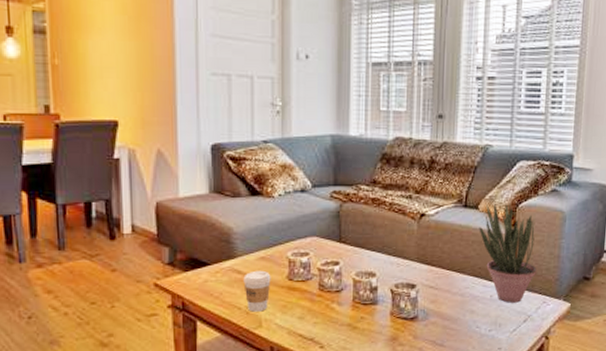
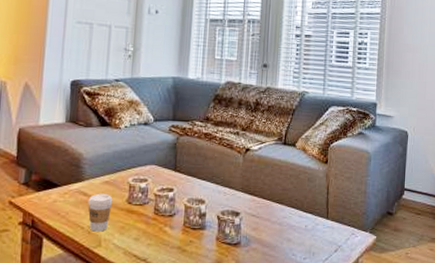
potted plant: present [479,203,537,303] -> none [296,142,346,233]

